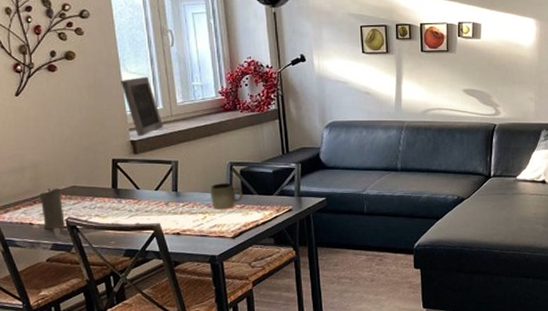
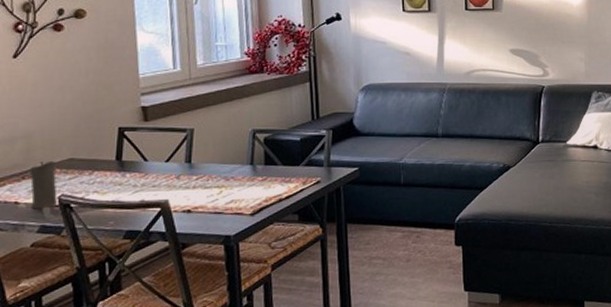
picture frame: present [121,76,163,137] -> none [135,36,180,102]
mug: present [211,183,243,211] -> none [229,153,265,184]

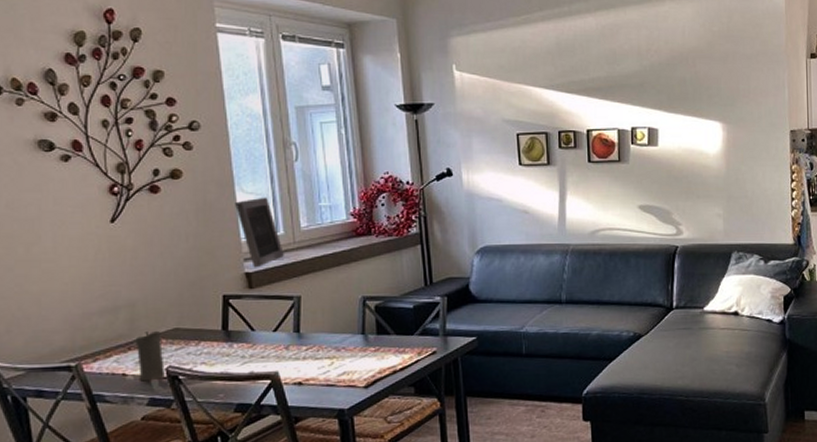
picture frame: none [135,36,180,102] -> present [235,197,284,268]

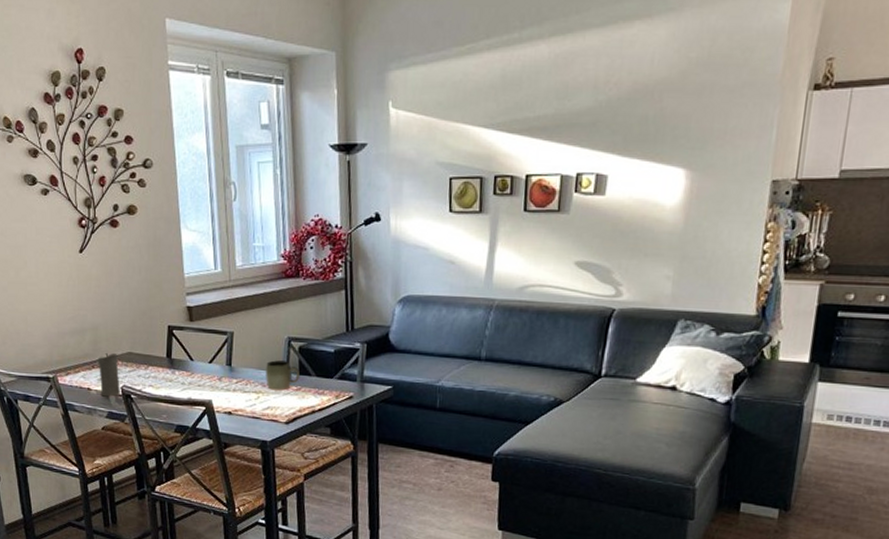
picture frame: present [235,197,284,268] -> none [180,235,221,303]
mug: none [340,321,377,355] -> present [266,360,300,392]

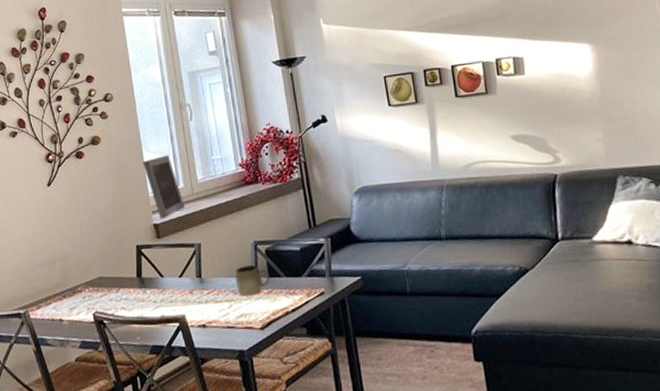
candle: present [98,352,121,397] -> none [68,280,94,326]
picture frame: none [180,235,221,303] -> present [143,154,185,220]

